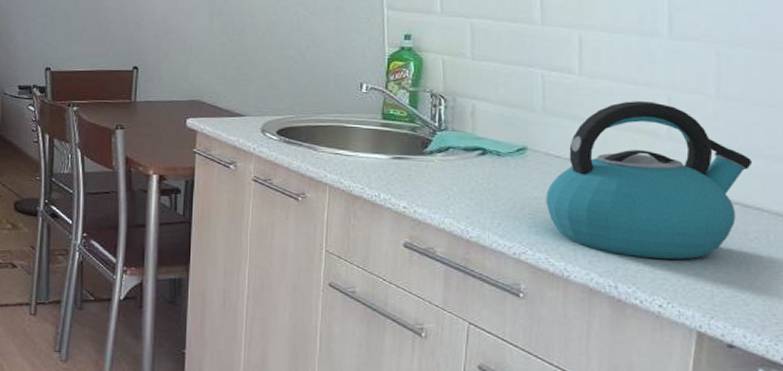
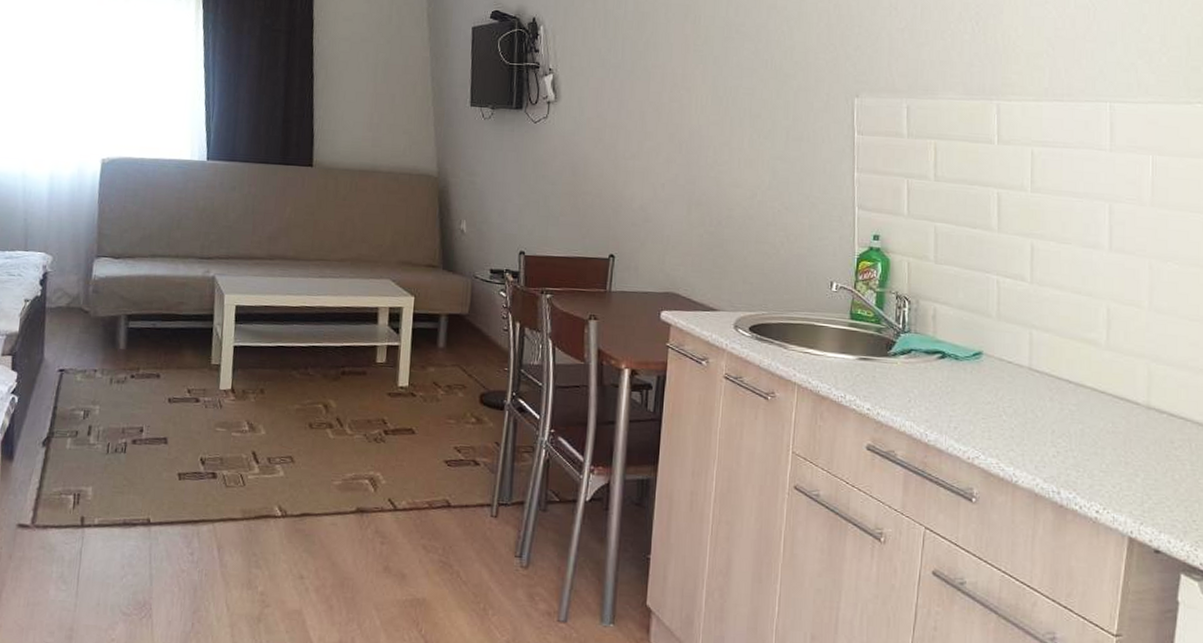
kettle: present [546,101,751,260] -> none [998,310,1177,466]

